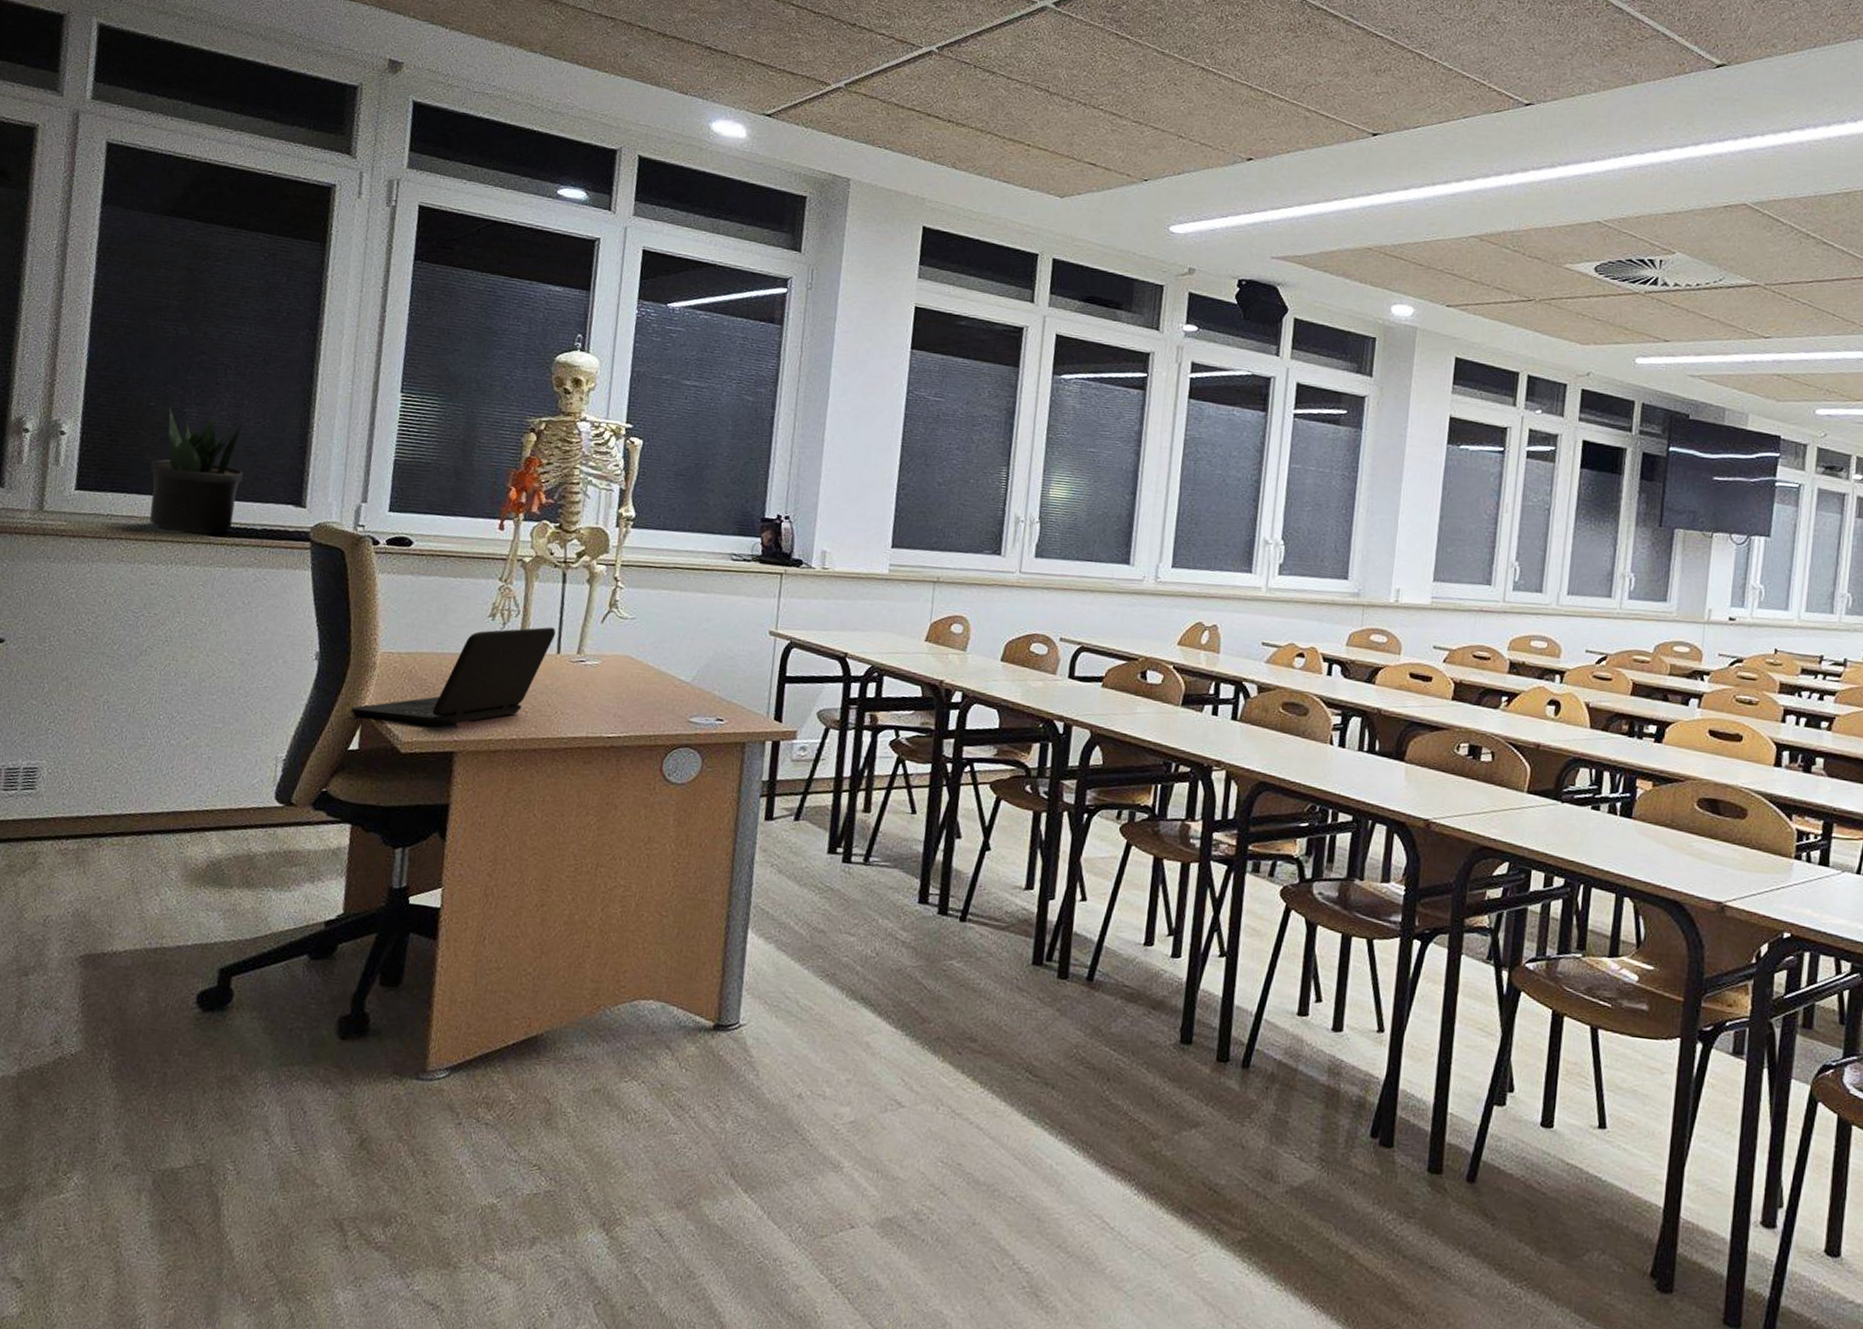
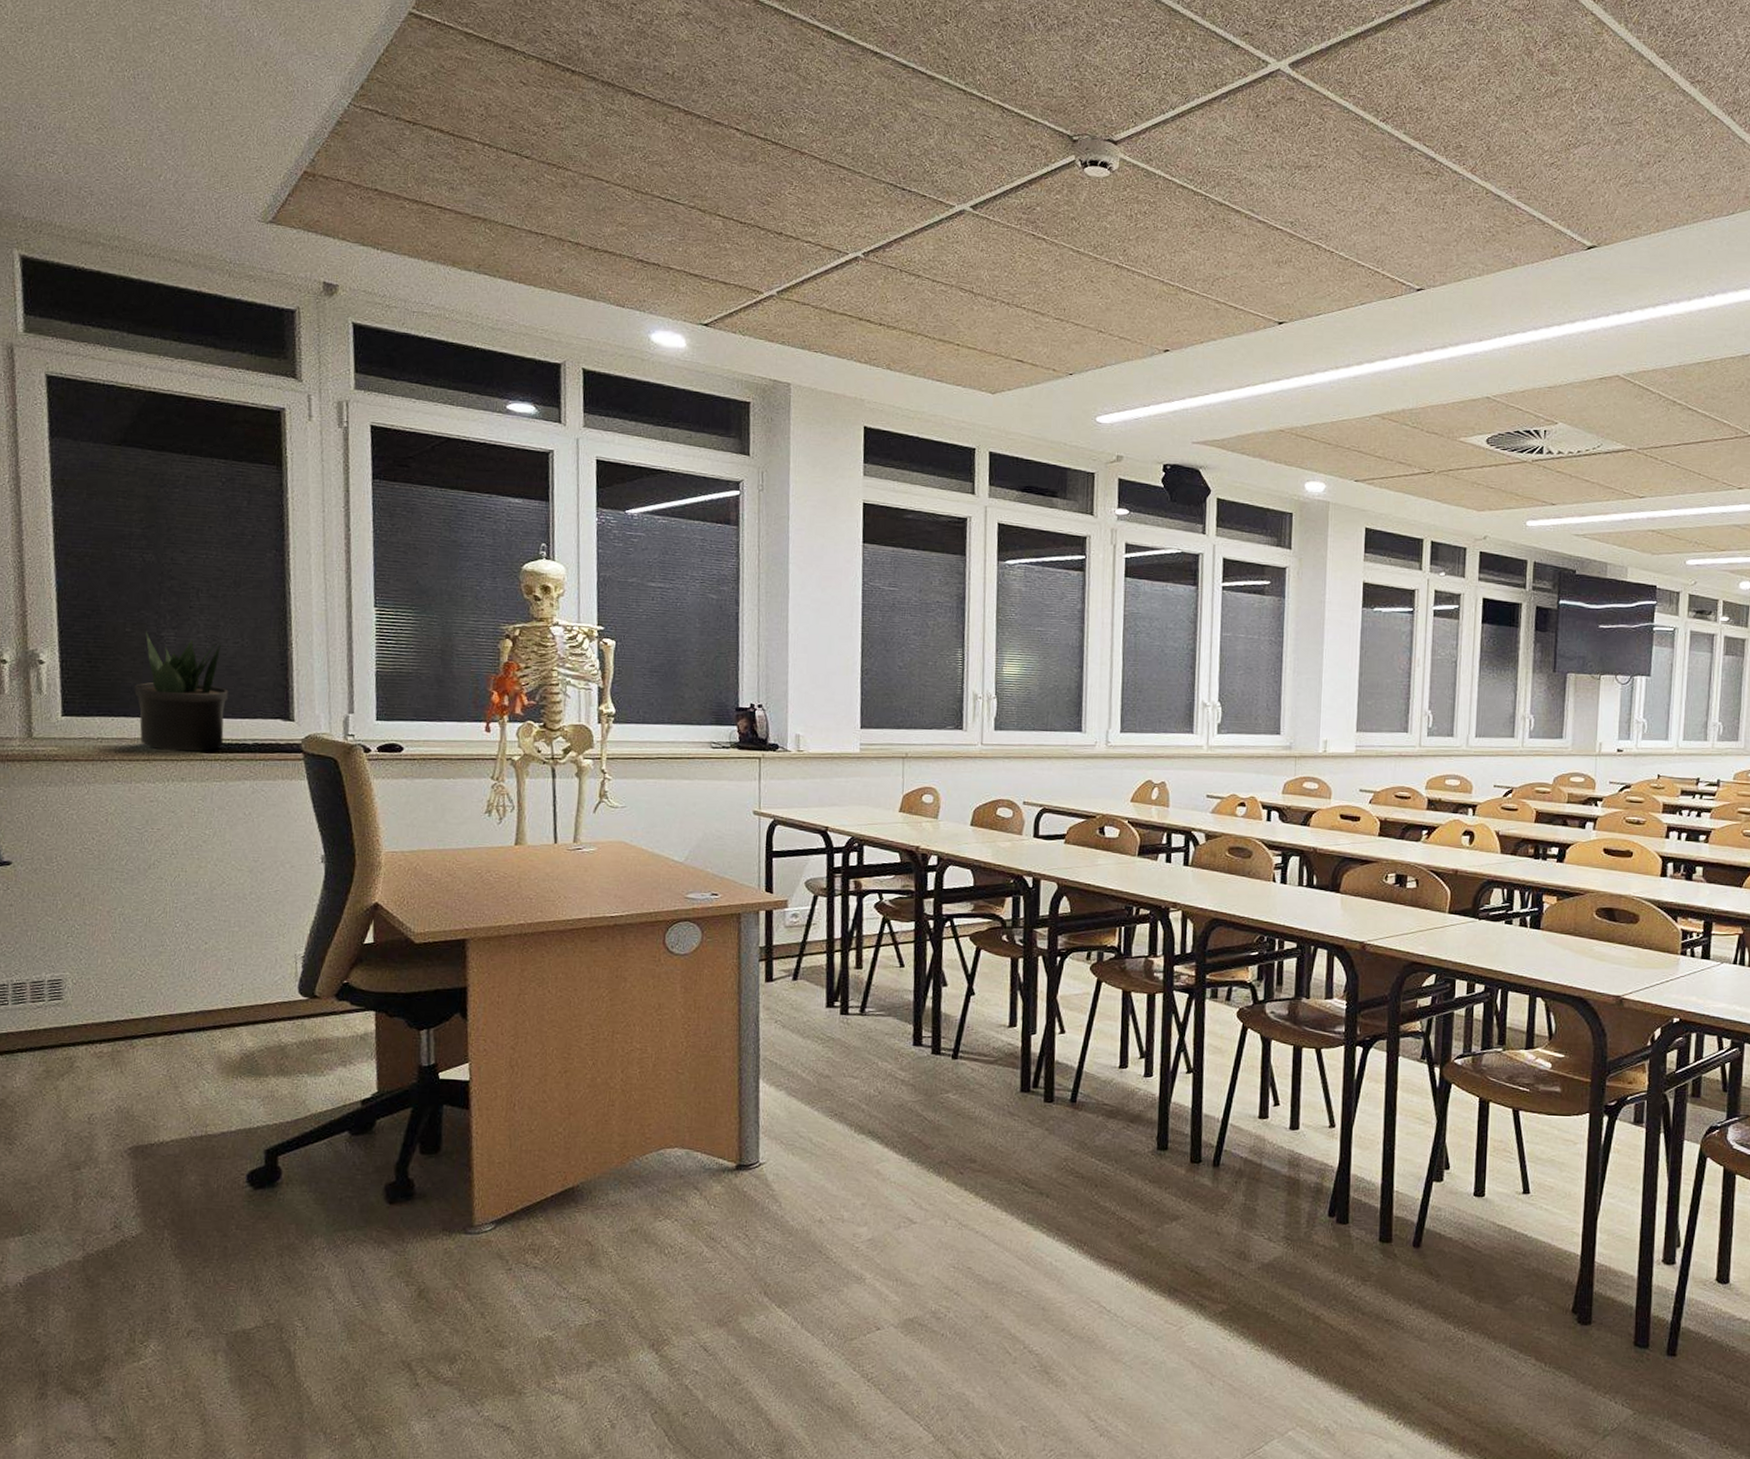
laptop: present [350,627,556,727] -> none [362,819,551,918]

